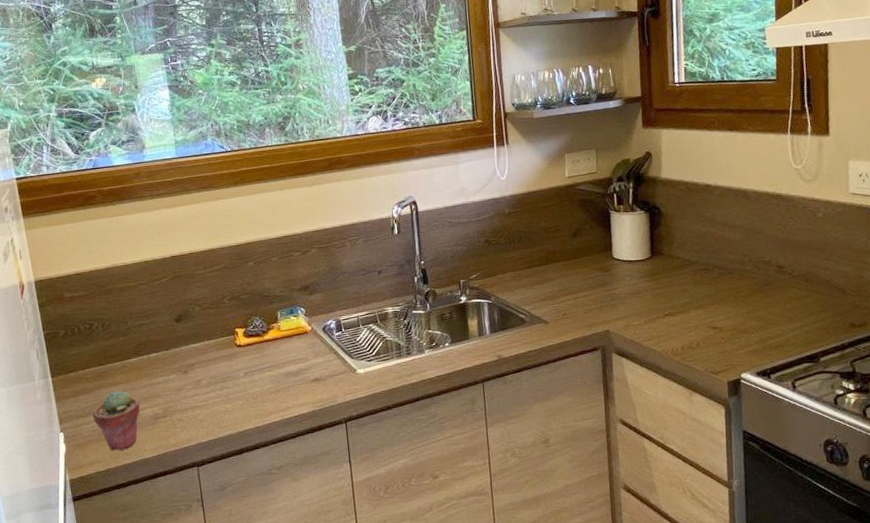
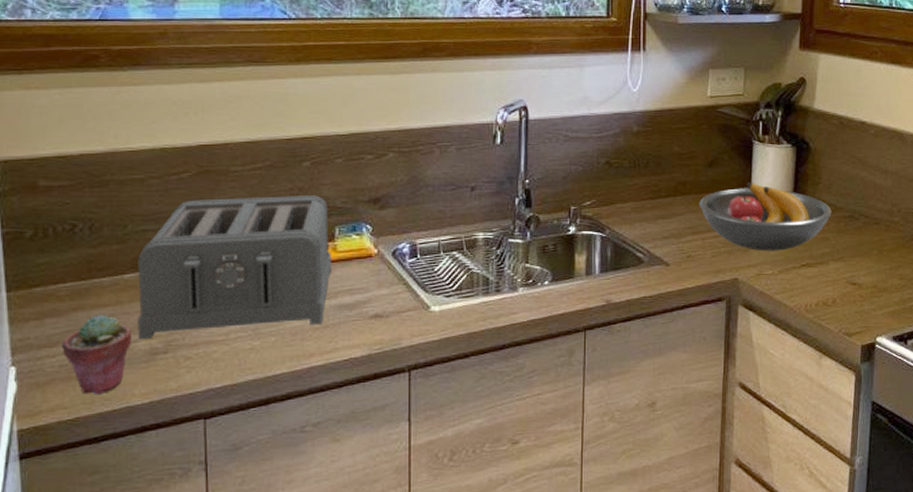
toaster: none [138,287,278,408] -> present [137,195,331,340]
fruit bowl: none [568,246,688,305] -> present [699,182,832,251]

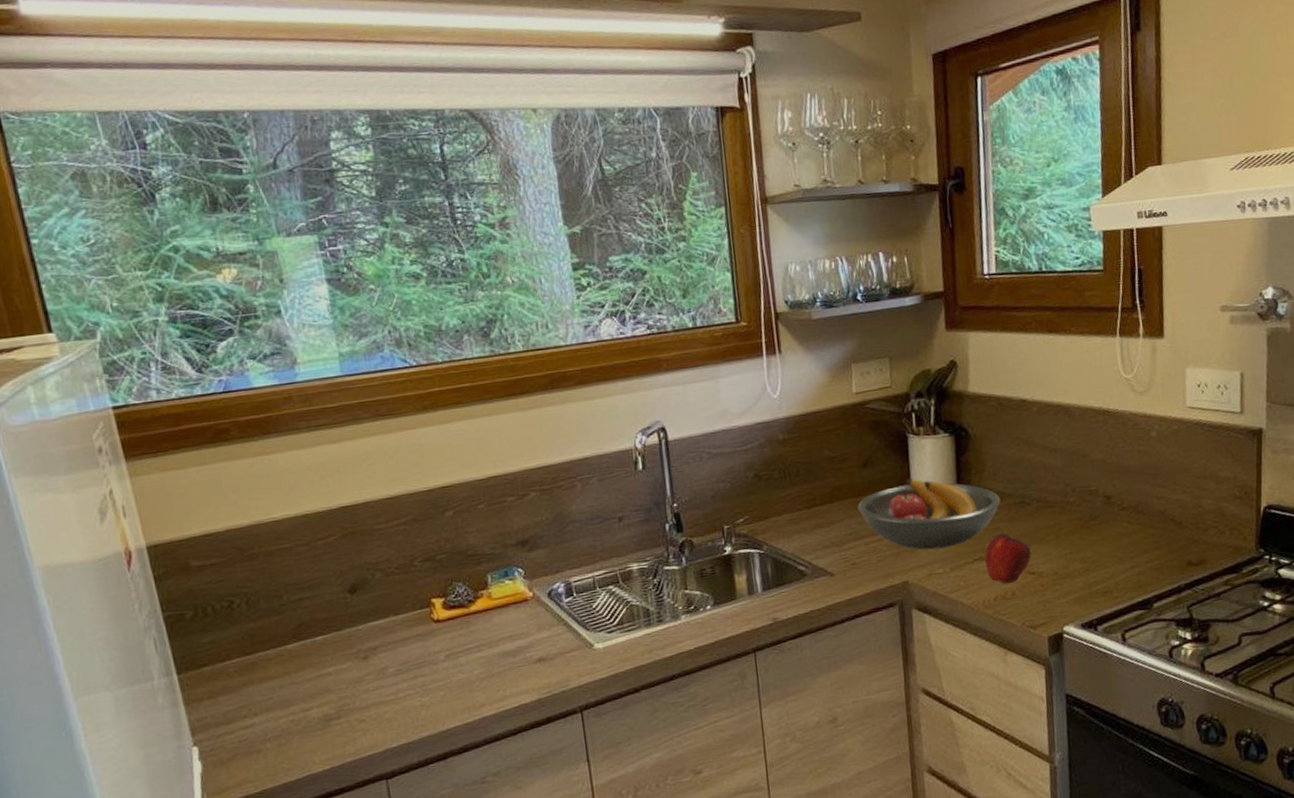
potted succulent: present [62,315,133,395] -> none [238,686,305,767]
toaster: present [137,195,331,340] -> none [297,544,490,708]
apple: none [812,243,854,292] -> present [985,533,1032,584]

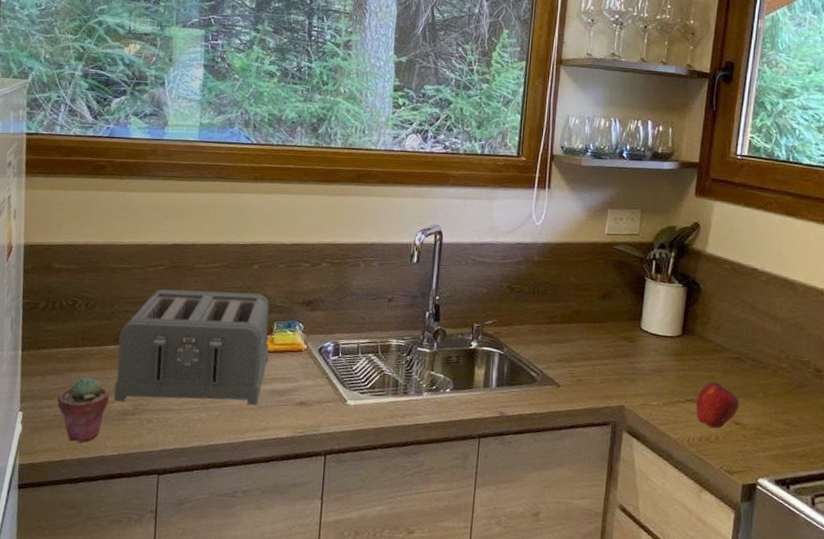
potted succulent: none [238,686,305,767] -> present [57,377,110,443]
toaster: none [297,544,490,708] -> present [114,289,270,405]
fruit bowl: present [857,478,1001,550] -> none [591,316,719,384]

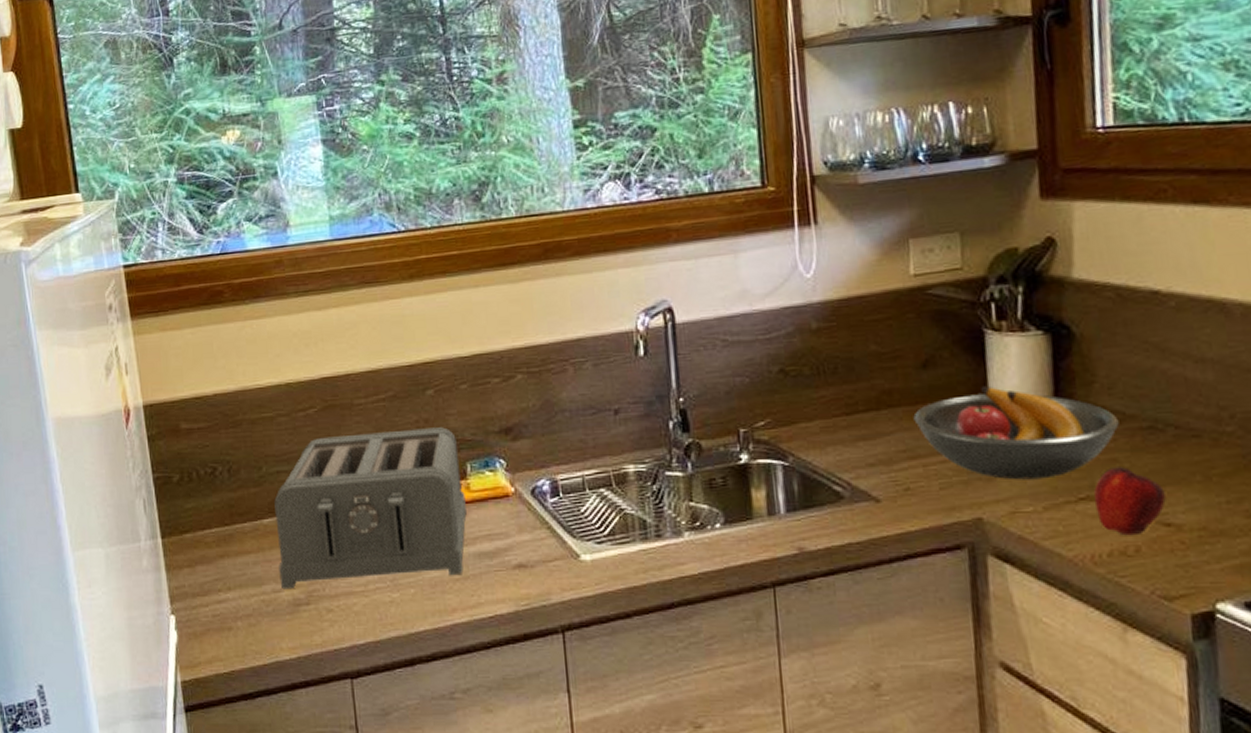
potted succulent: present [57,377,110,443] -> none [213,562,276,648]
fruit bowl: none [591,316,719,384] -> present [913,385,1120,480]

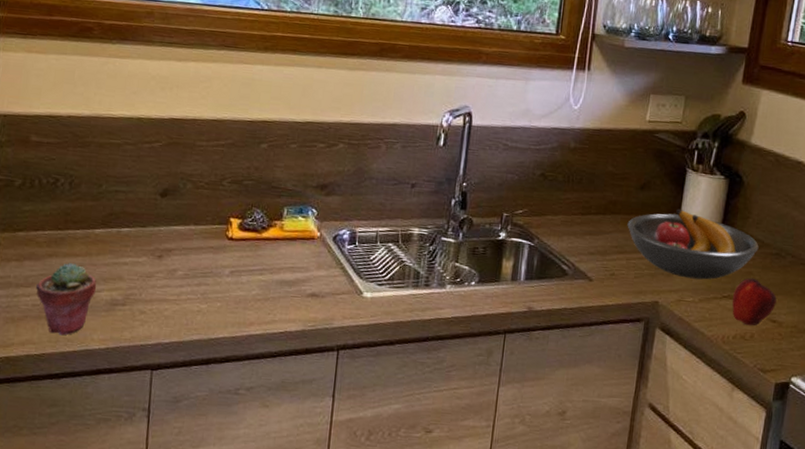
potted succulent: none [213,562,276,648] -> present [36,263,97,336]
toaster: present [274,427,467,590] -> none [101,168,280,296]

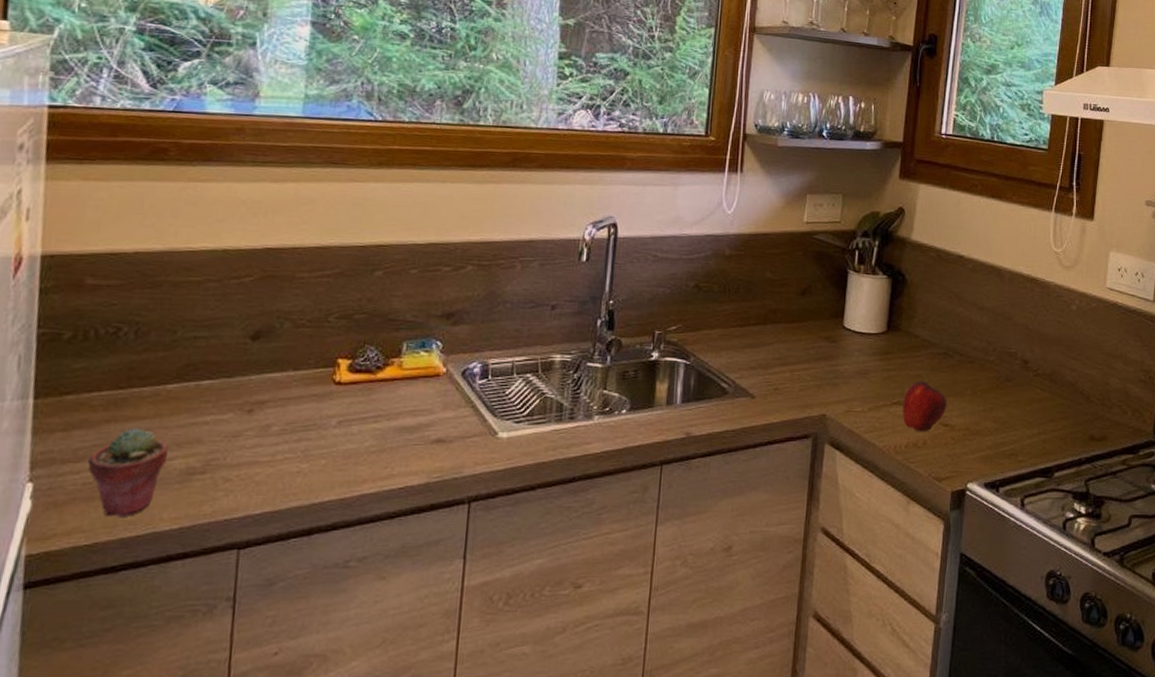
fruit bowl: present [627,208,759,280] -> none [789,312,926,387]

